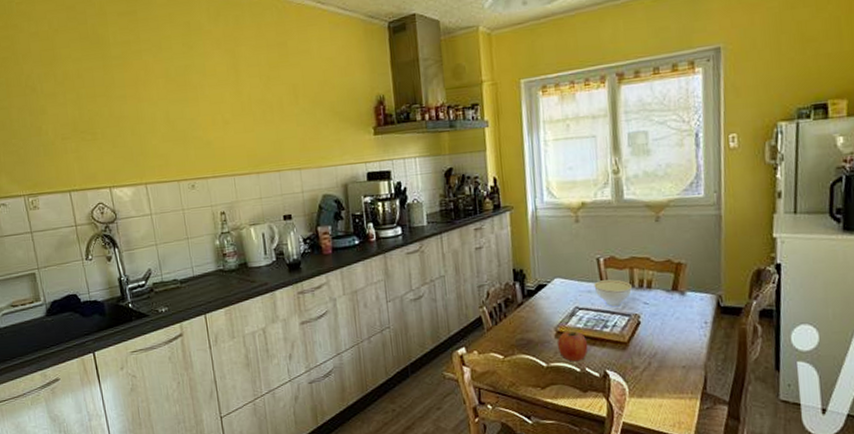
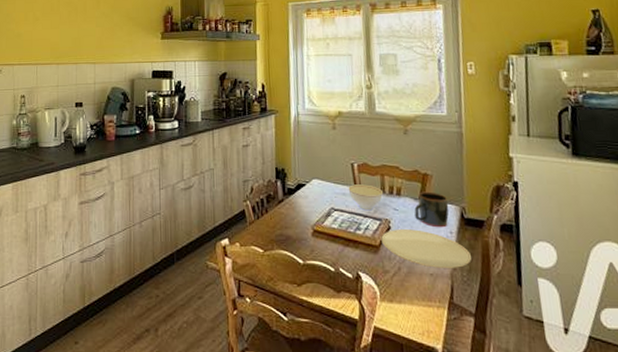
fruit: present [558,330,588,362] -> none [314,230,342,261]
plate: none [630,322,728,361] -> present [381,229,472,269]
mug: none [666,281,704,319] -> present [414,191,449,228]

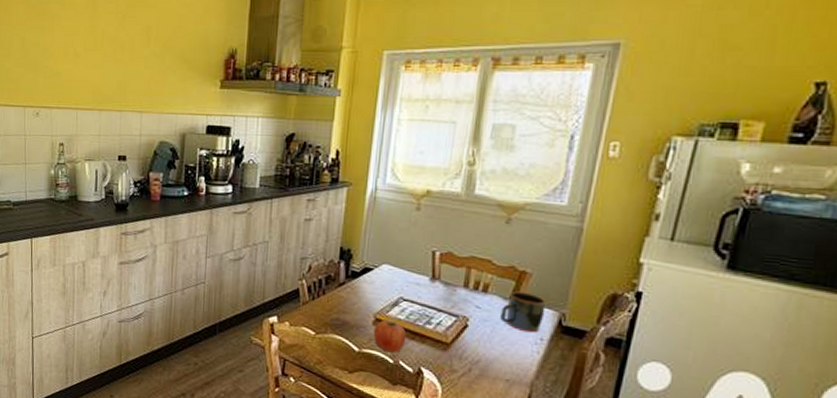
fruit: none [314,230,342,261] -> present [374,319,407,353]
bowl: present [348,184,384,211] -> none [424,274,467,305]
plate: present [381,229,472,269] -> none [454,328,562,378]

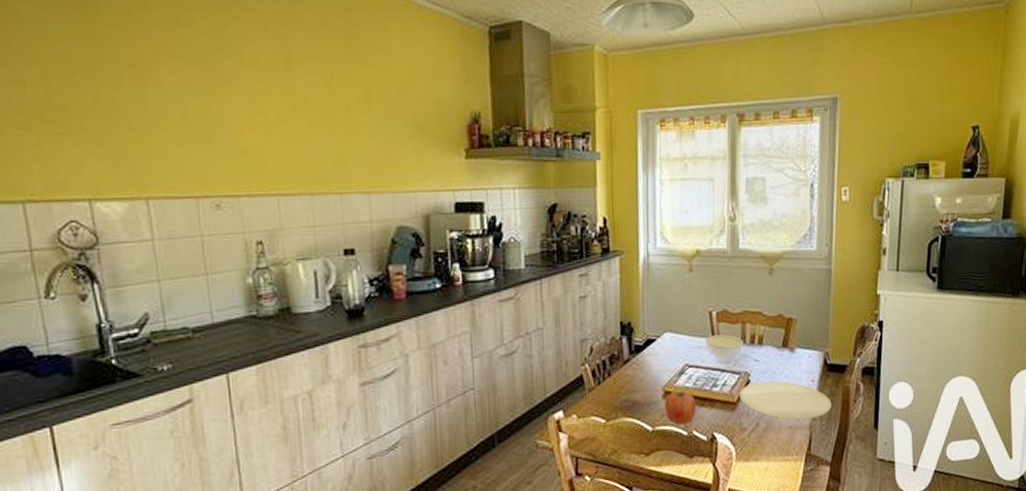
bowl: none [424,274,467,305] -> present [705,334,744,365]
plate: none [454,328,562,378] -> present [739,380,832,421]
mug: present [500,291,546,333] -> none [776,338,812,377]

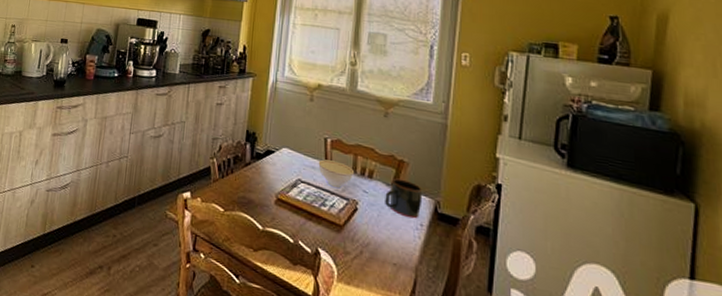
fruit: present [665,390,697,425] -> none [276,199,305,233]
plate: present [739,380,832,421] -> none [346,211,441,263]
mug: none [776,338,812,377] -> present [385,178,423,219]

